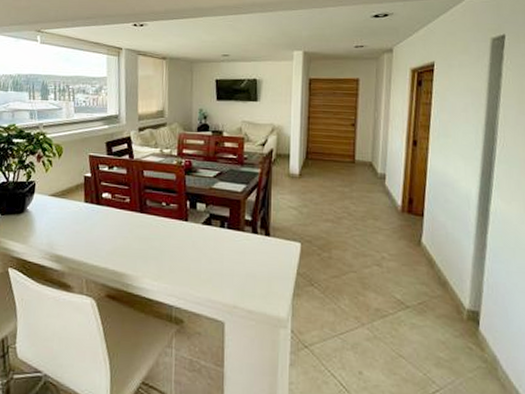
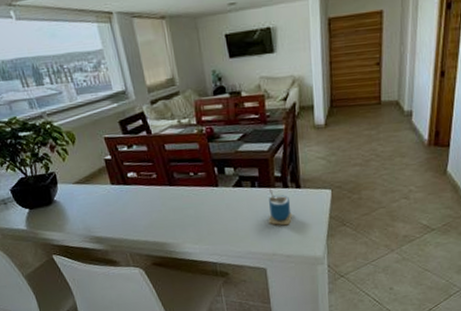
cup: none [233,230,259,276] -> present [268,187,293,226]

